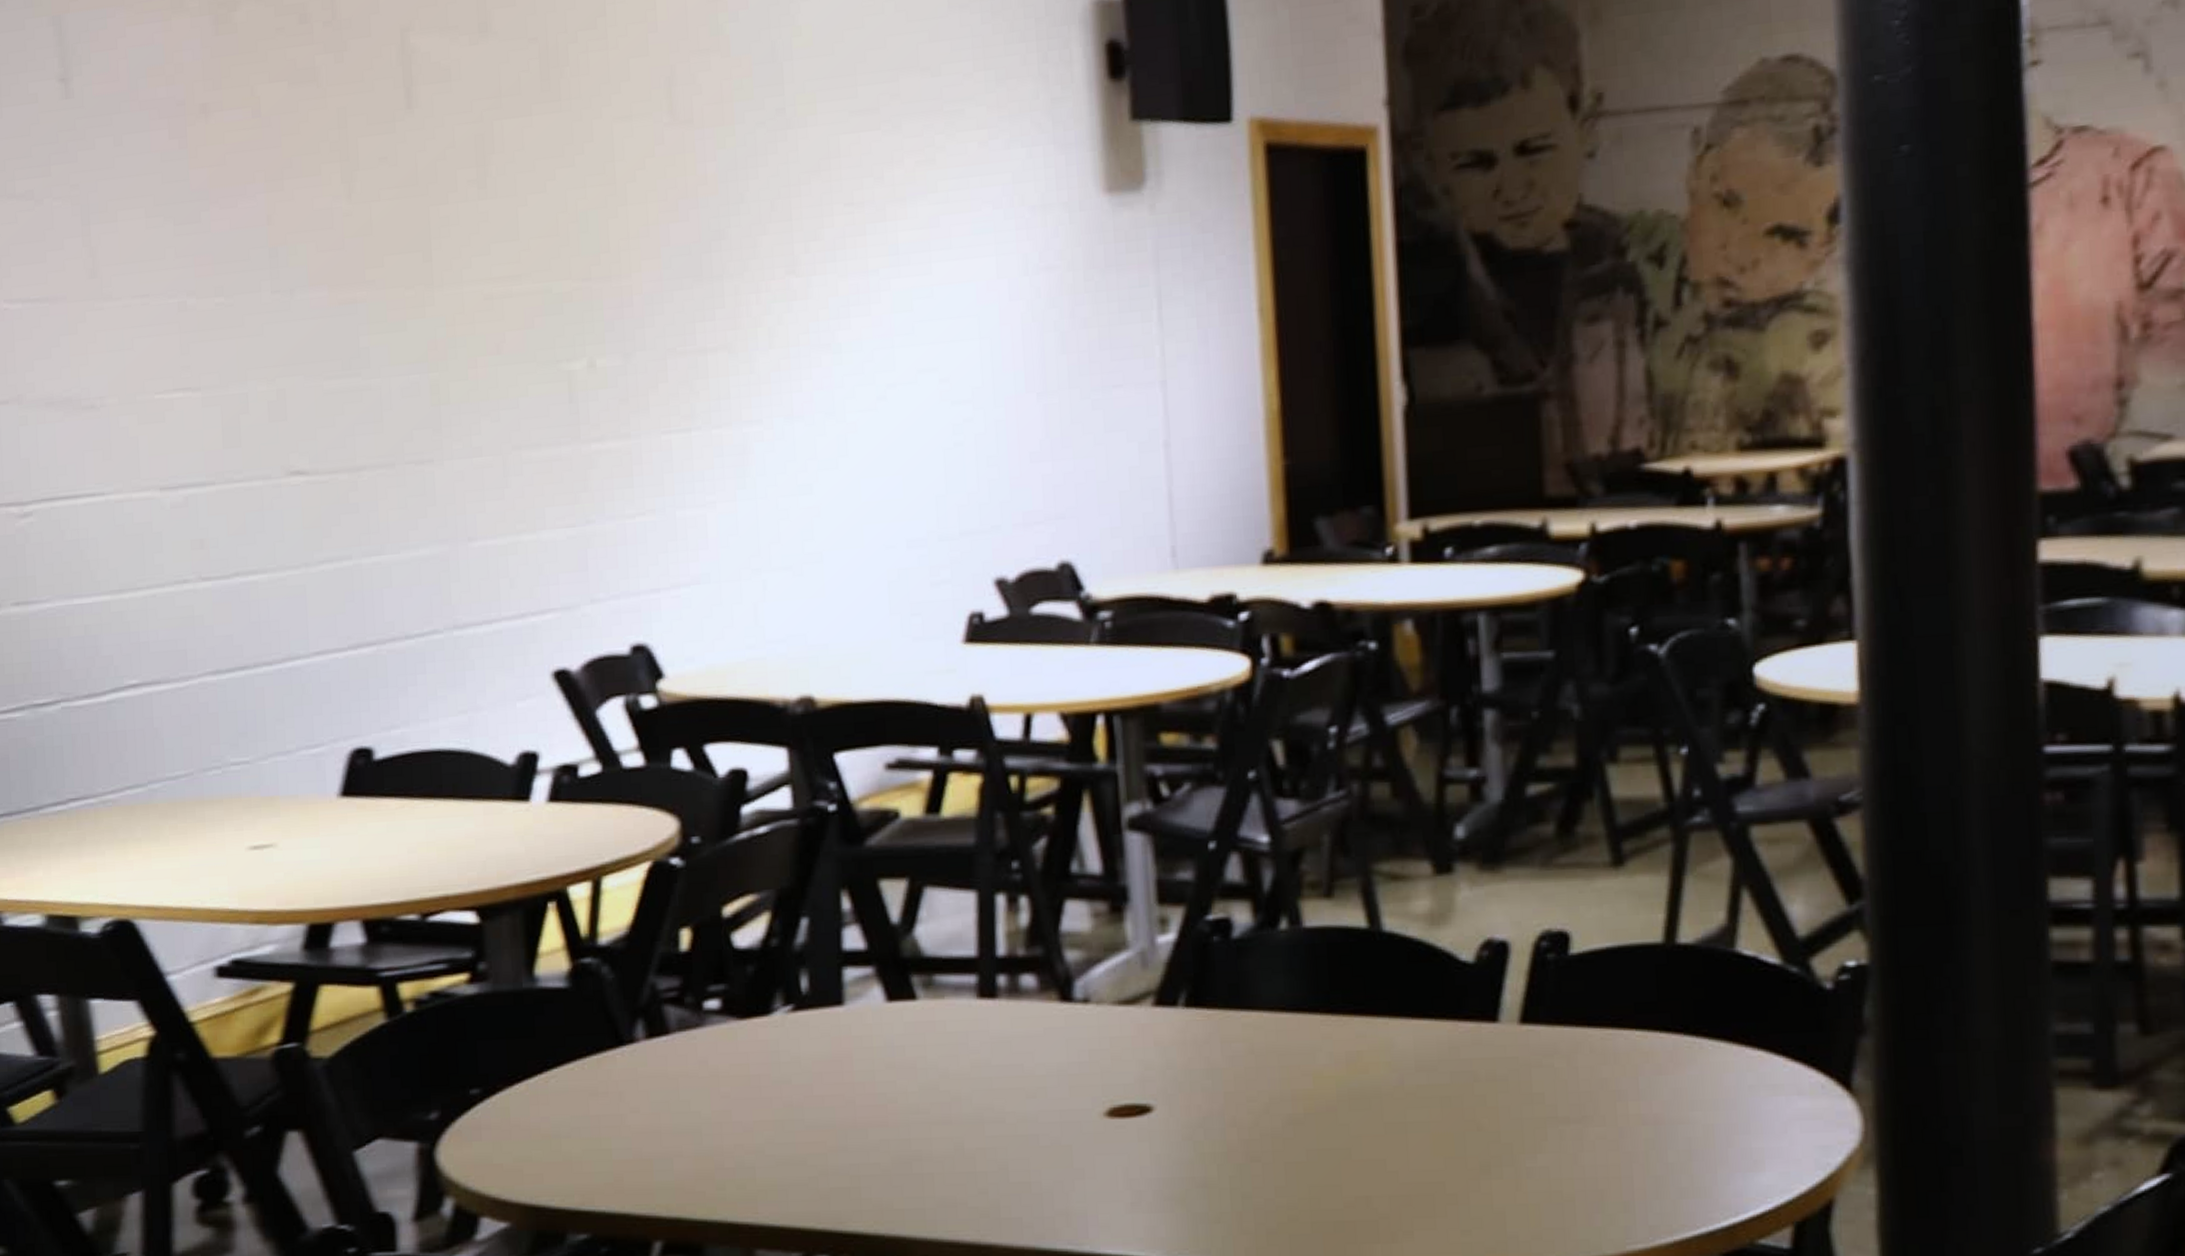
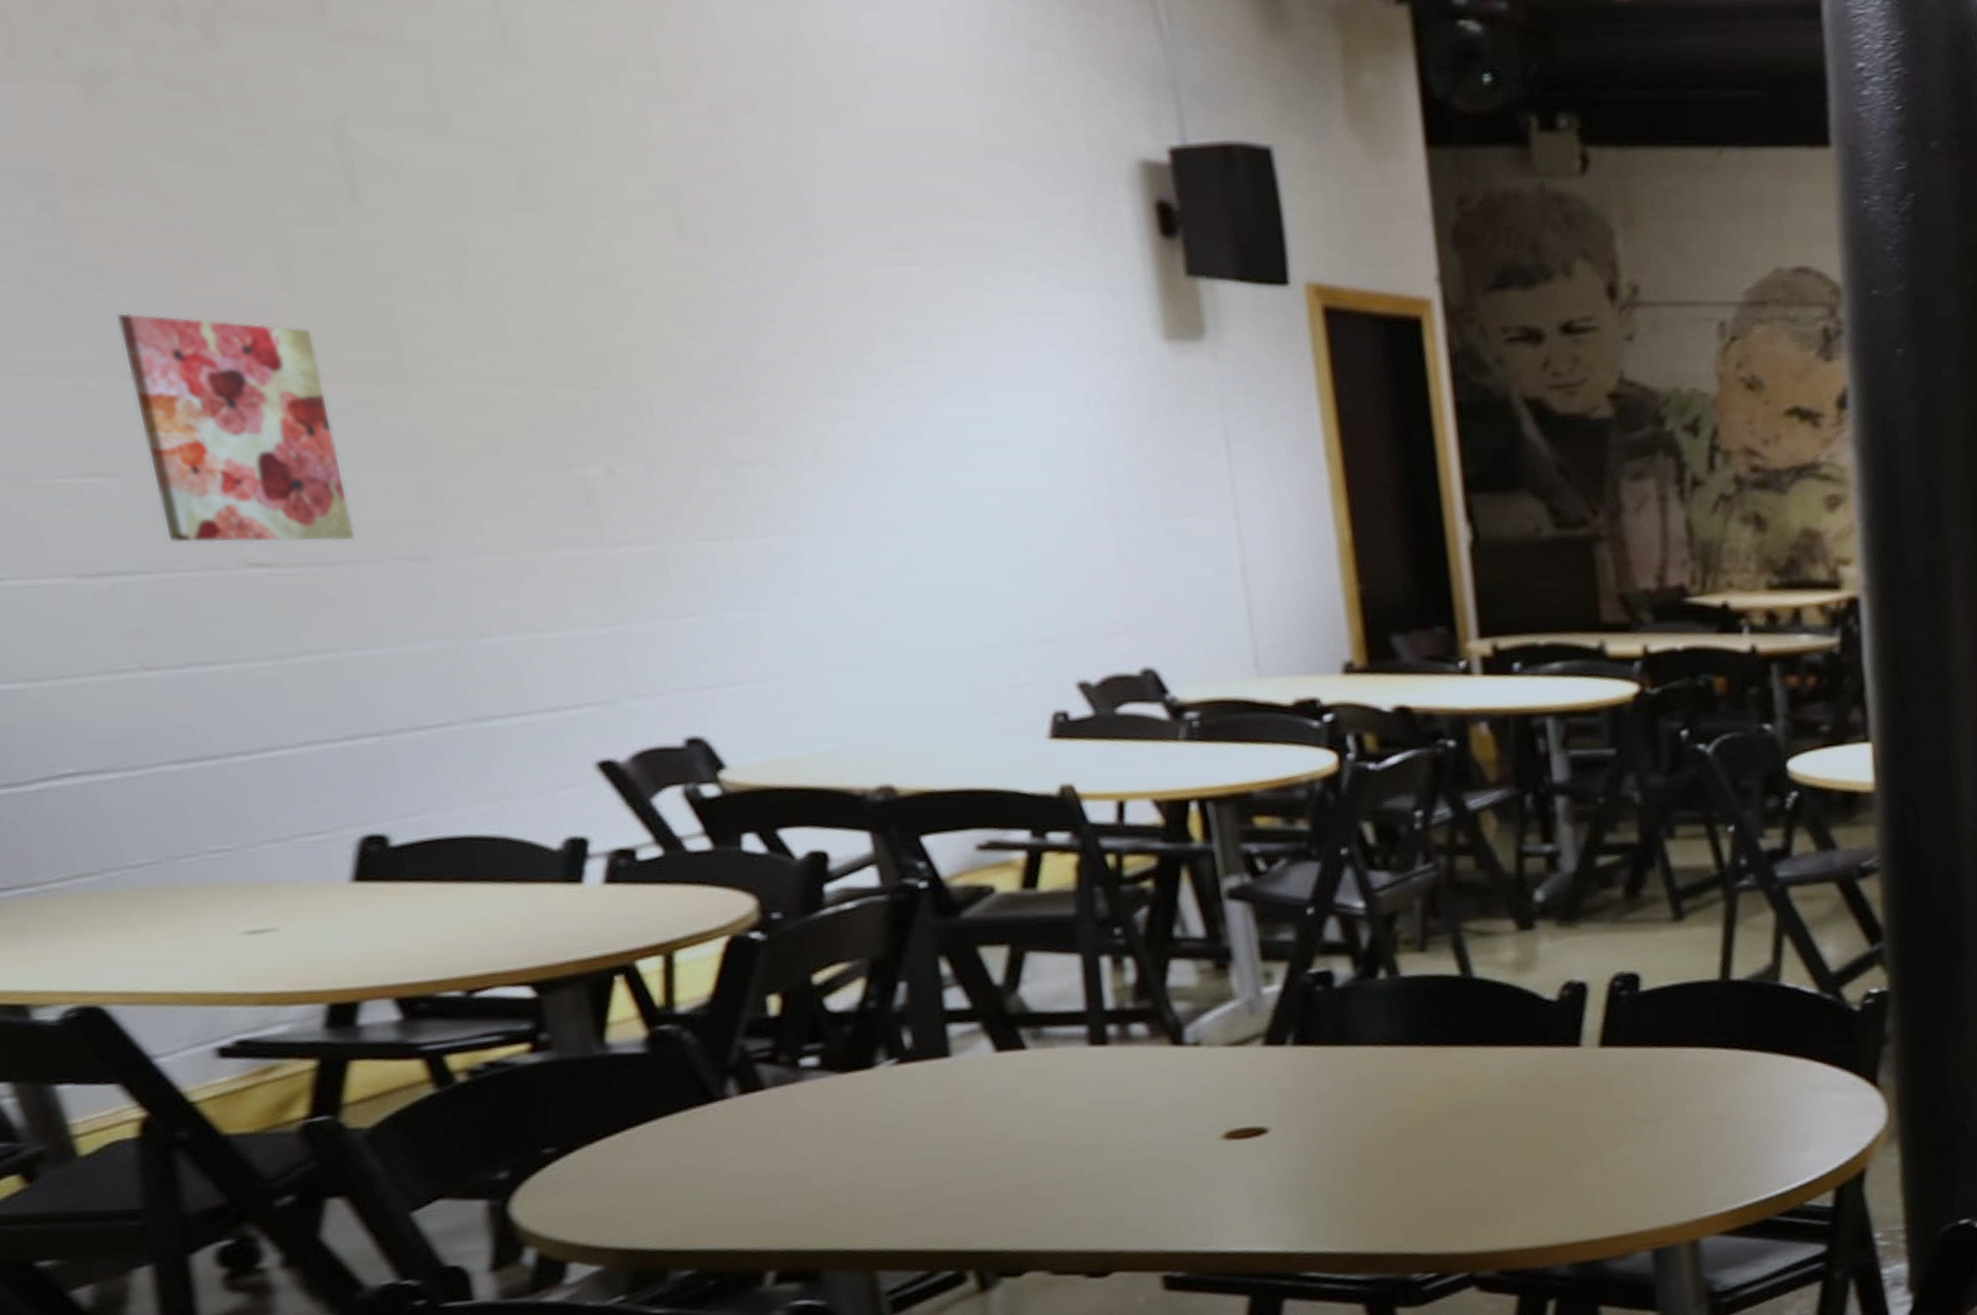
wall art: none [216,231,377,453] -> present [116,313,355,543]

